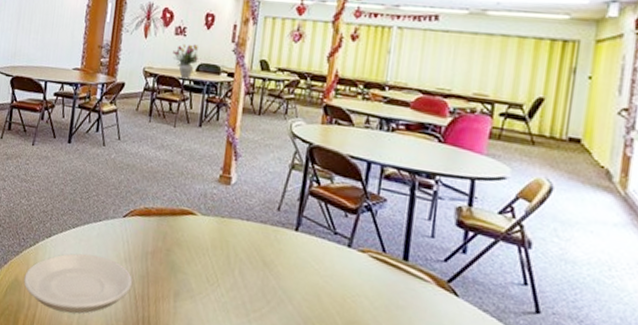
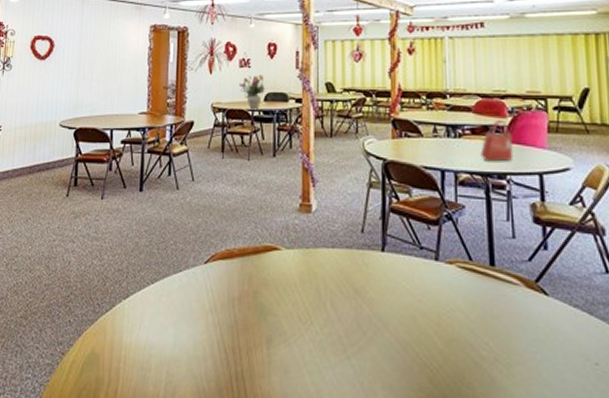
plate: present [24,253,133,314] -> none [101,310,221,382]
handbag: none [411,119,450,162] -> present [480,120,514,162]

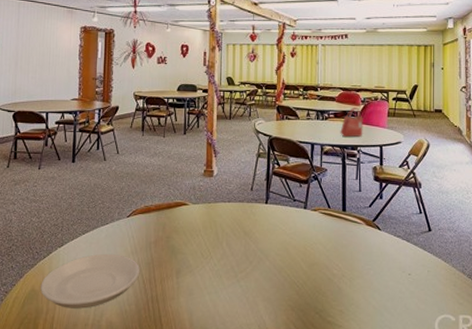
plate: none [101,310,221,382] -> present [40,253,140,309]
flower arrangement: present [239,75,265,108] -> none [157,70,178,97]

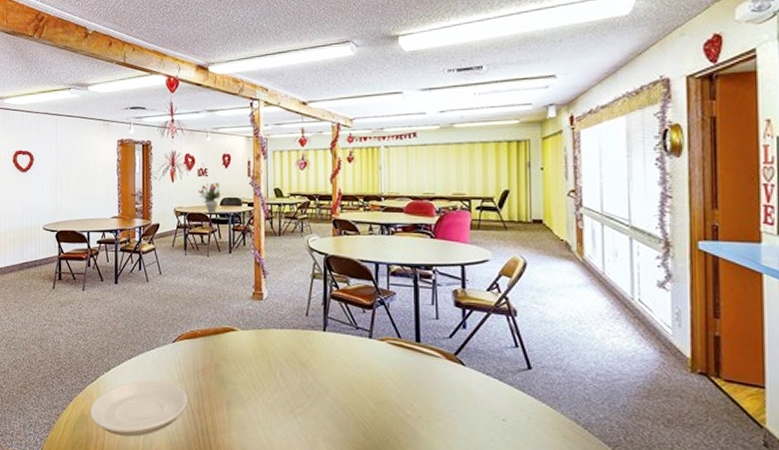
flower arrangement: none [157,70,178,97] -> present [198,182,221,212]
handbag: present [340,107,363,138] -> none [410,219,439,255]

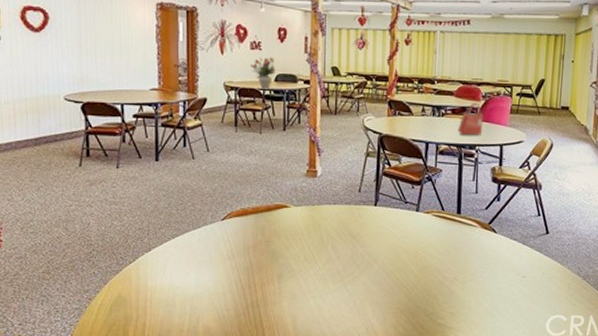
plate: present [90,380,189,437] -> none [128,258,238,315]
handbag: none [410,219,439,255] -> present [457,103,484,136]

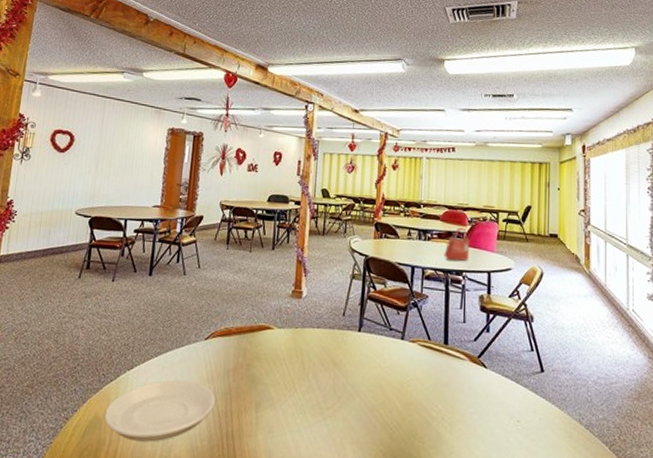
plate: none [128,258,238,315] -> present [104,379,216,442]
flower arrangement: present [251,57,275,88] -> none [246,178,269,208]

